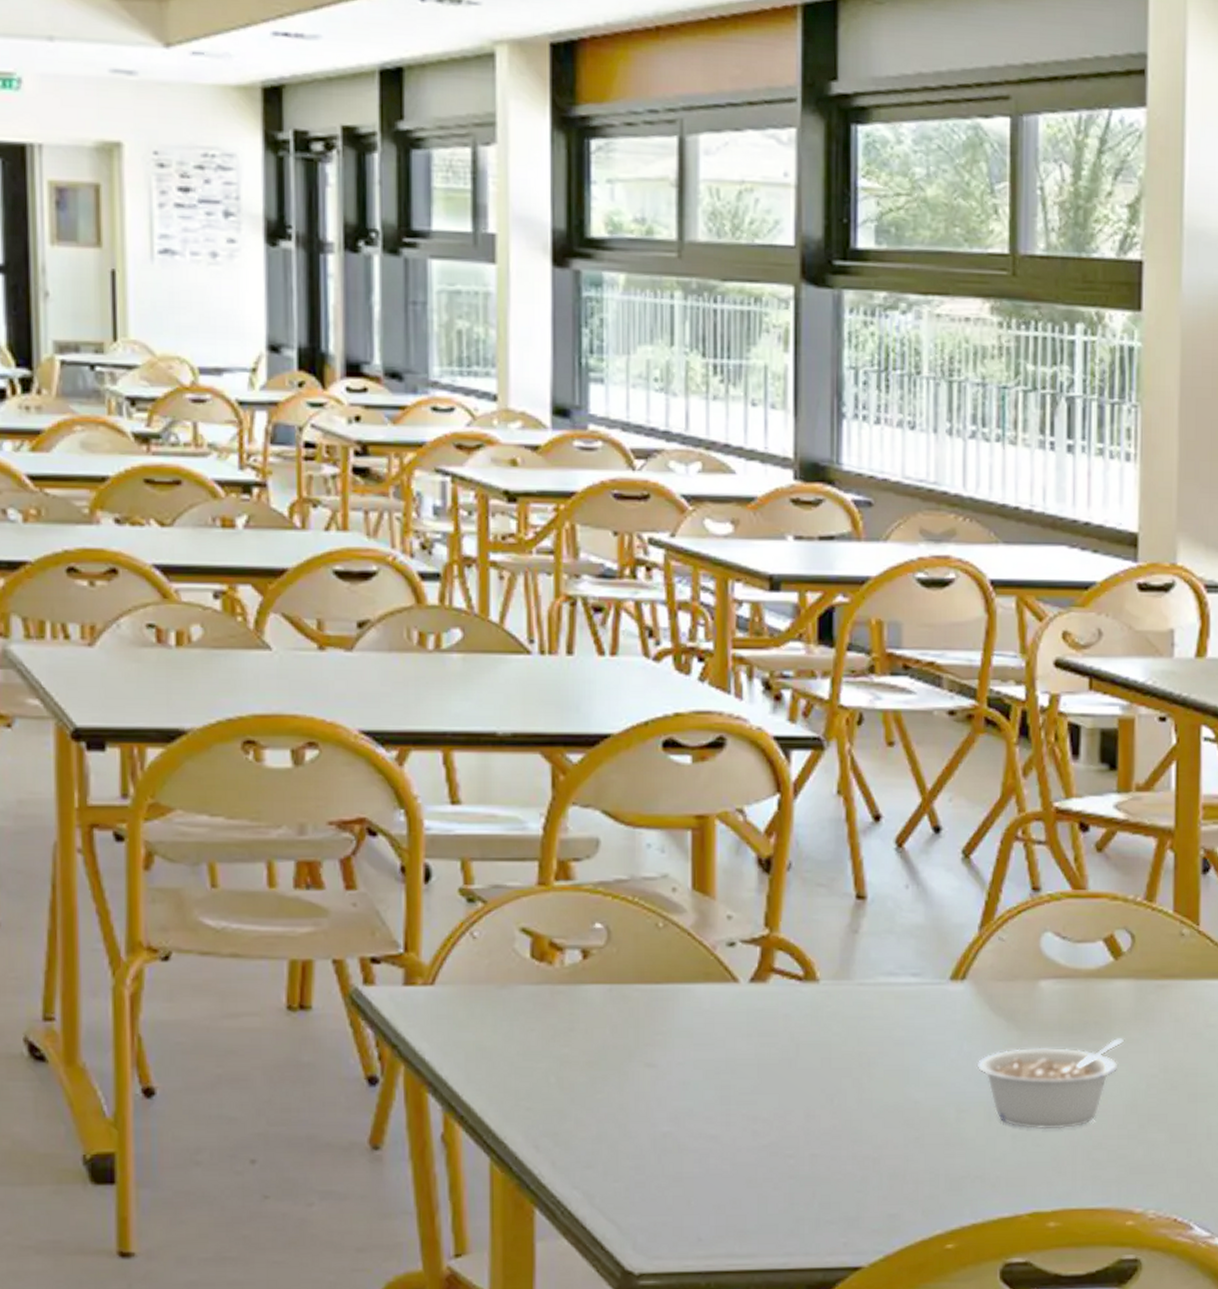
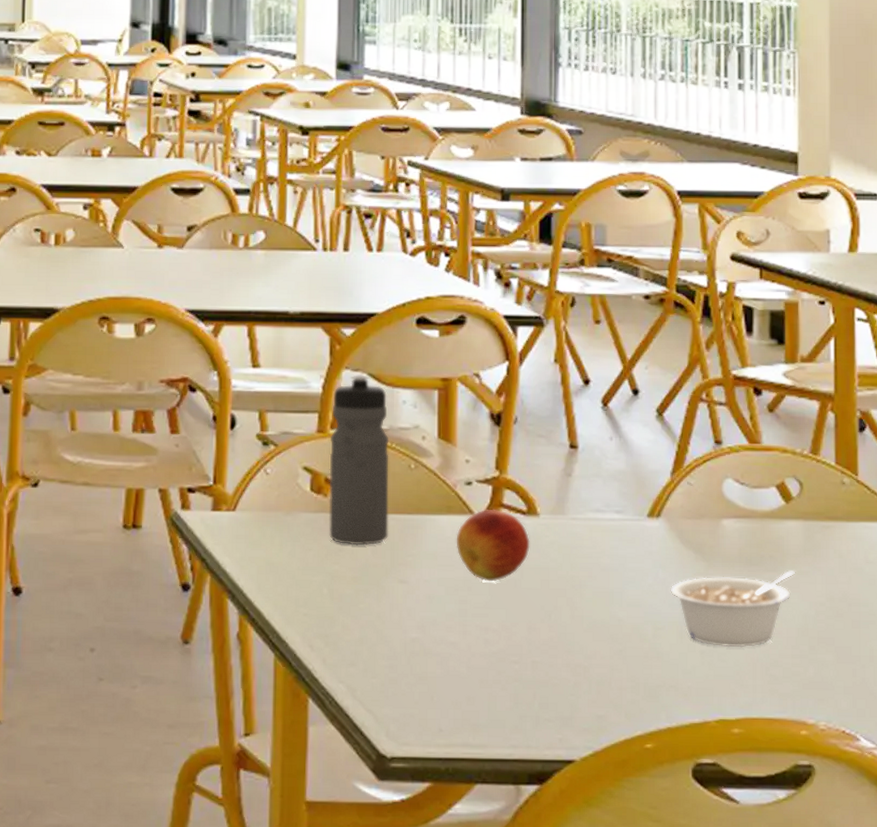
water bottle: none [554,812,631,1023] -> present [329,374,389,546]
fruit: none [716,974,808,1062] -> present [456,509,530,582]

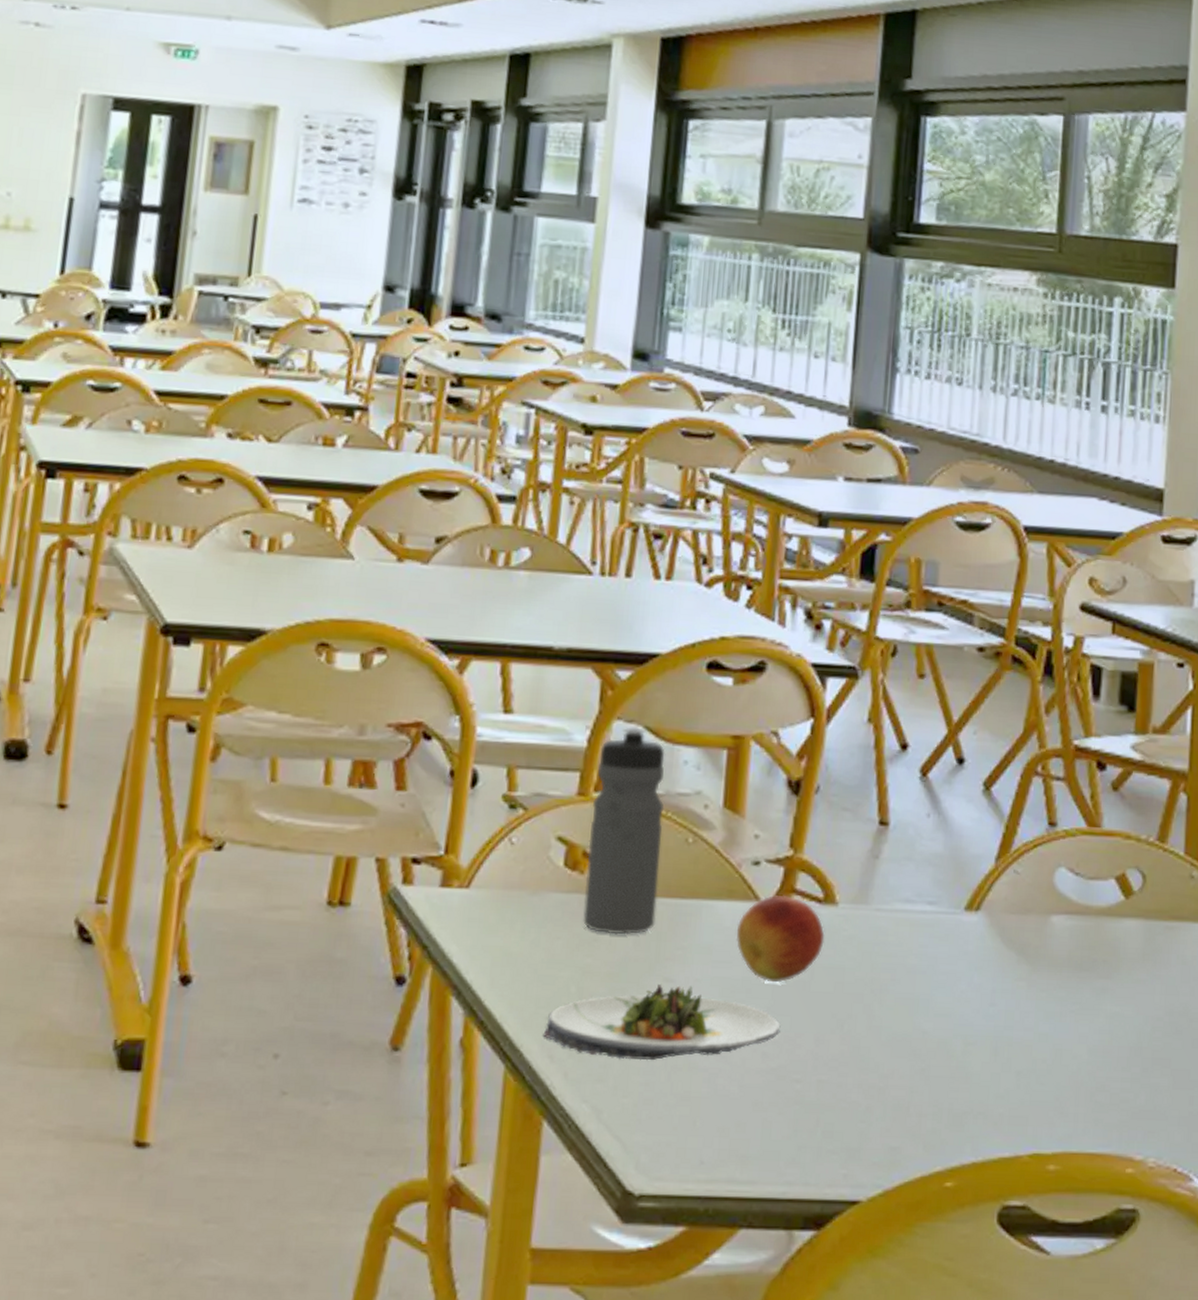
salad plate: none [303,586,498,648] -> present [543,985,781,1061]
legume: present [670,571,795,648] -> none [985,978,1131,1069]

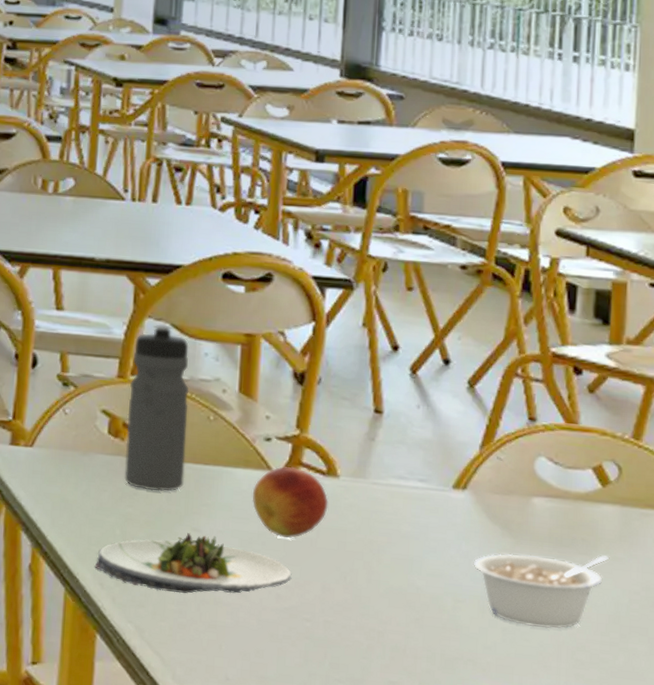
legume: none [985,978,1131,1069] -> present [473,553,609,629]

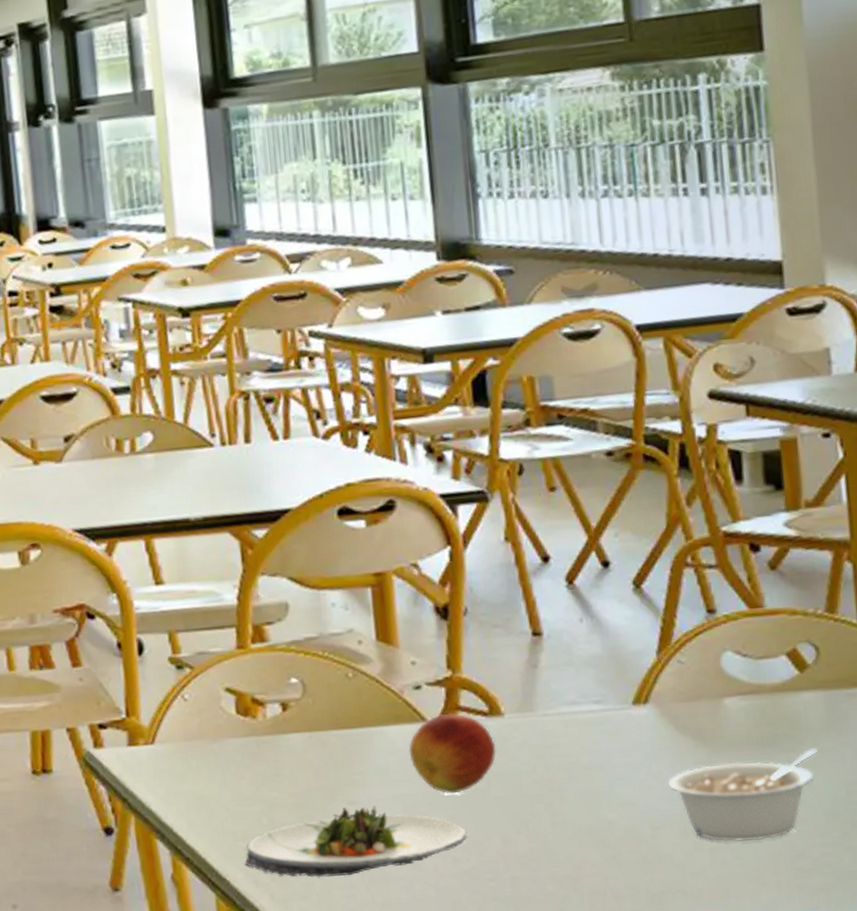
water bottle: present [124,324,189,492] -> none [250,579,330,769]

